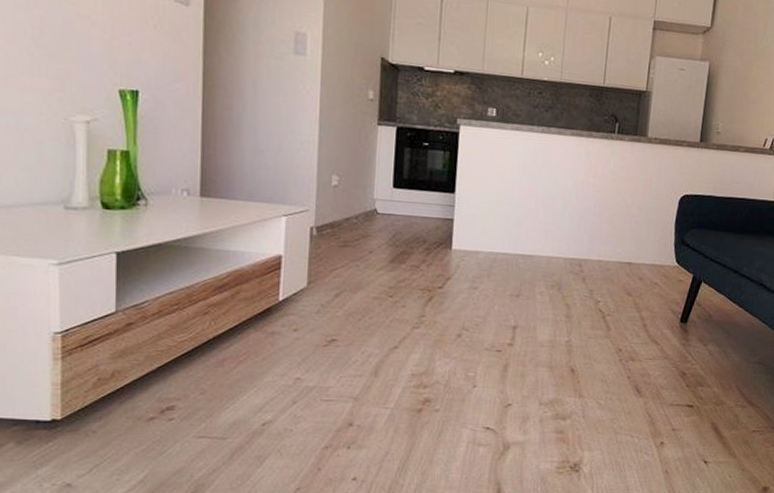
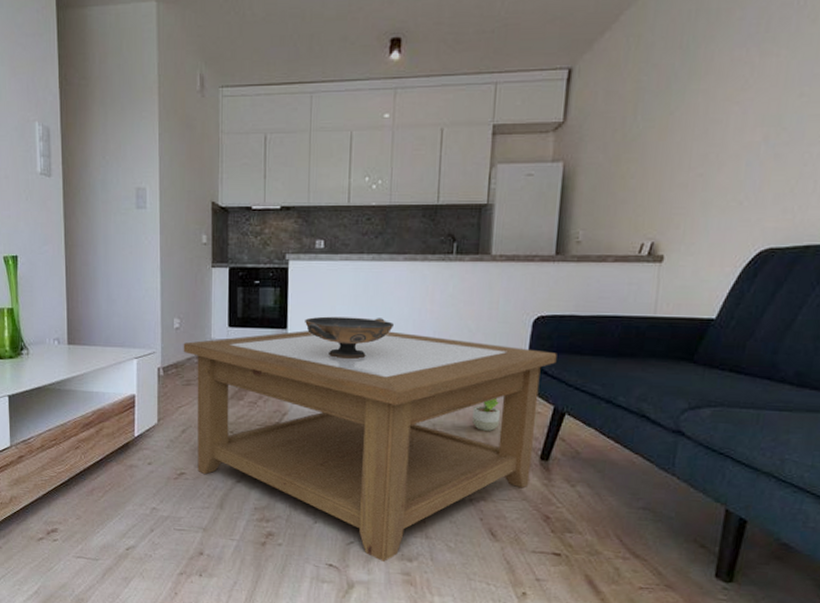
coffee table: none [341,196,698,421] -> present [183,331,557,562]
decorative bowl: none [473,183,560,226] -> present [305,316,395,359]
potted plant: none [625,266,650,297] -> present [472,398,501,431]

